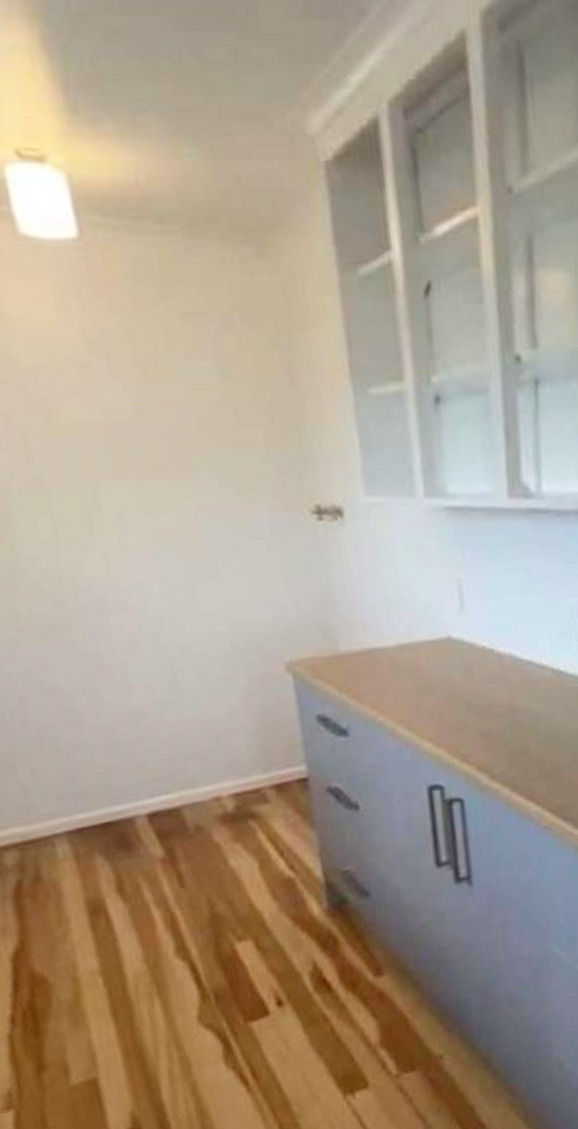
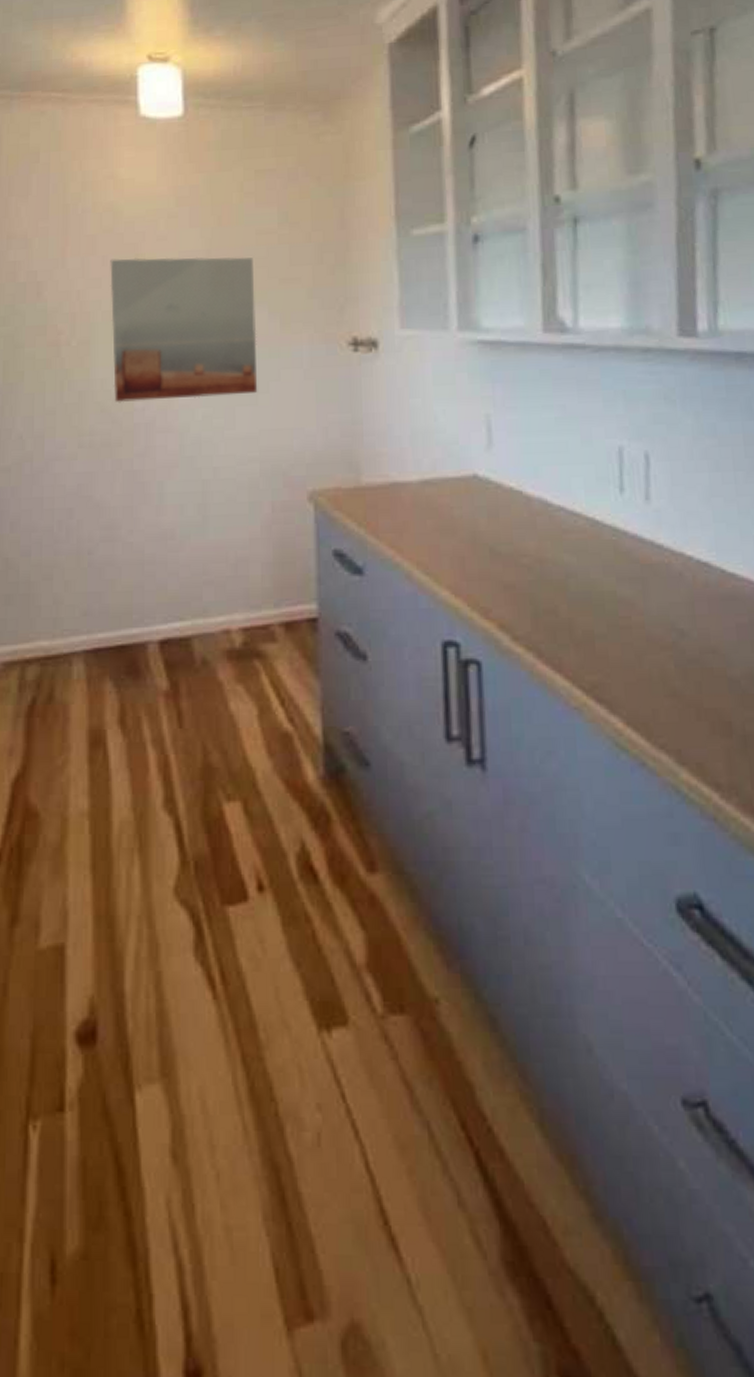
wall art: none [14,415,219,583] -> present [110,257,258,403]

